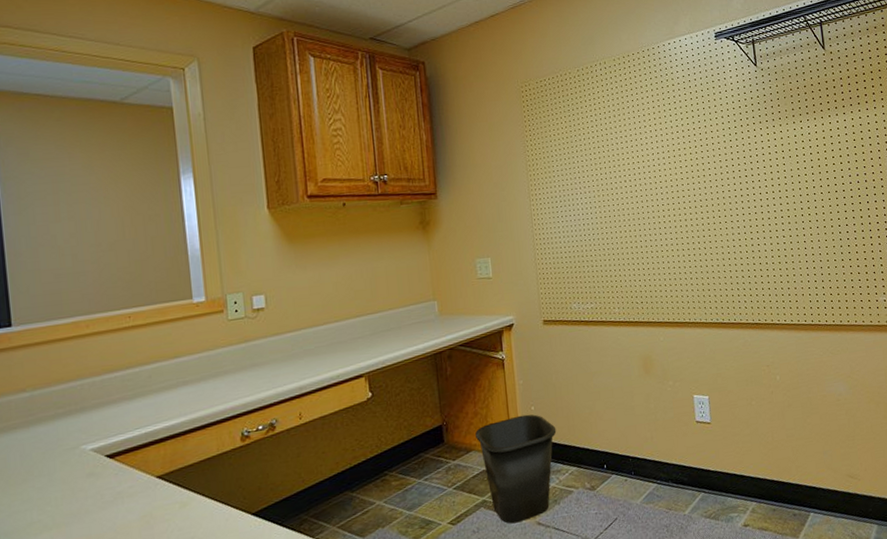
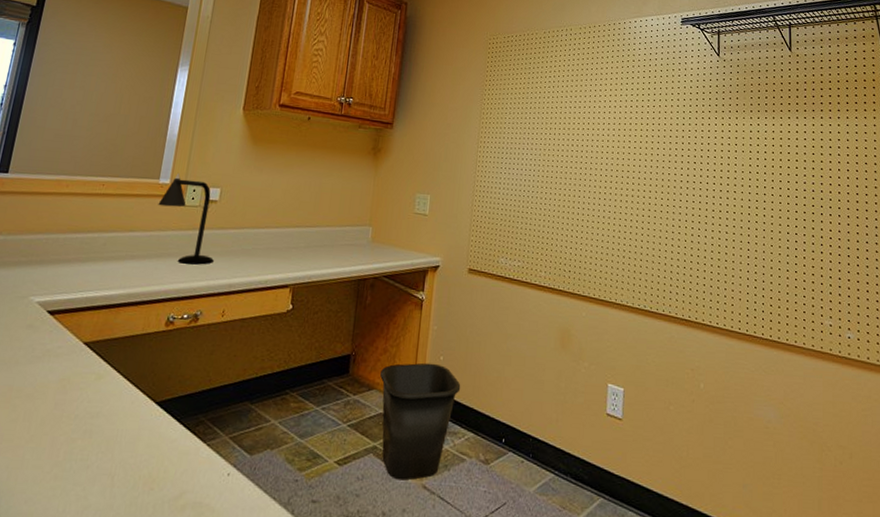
desk lamp: none [198,287,276,378] -> present [158,172,214,265]

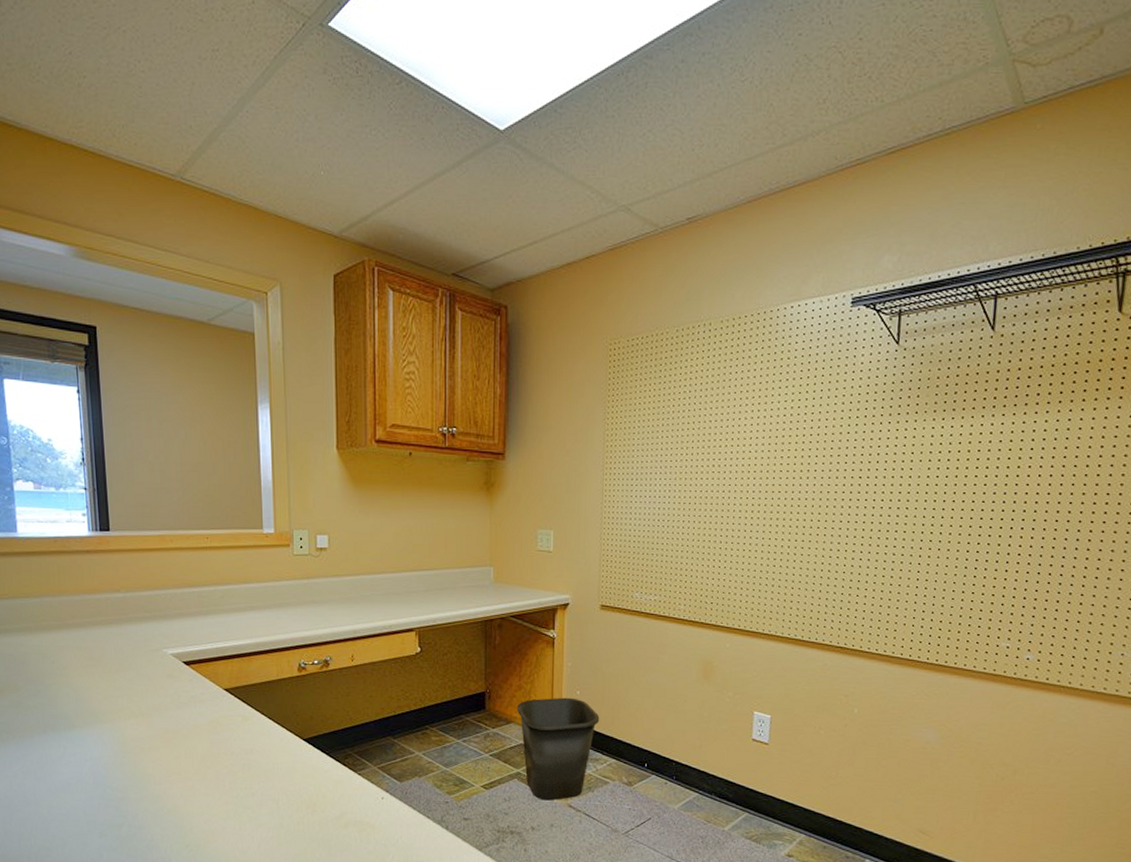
desk lamp: present [158,172,214,265] -> none [266,521,334,613]

